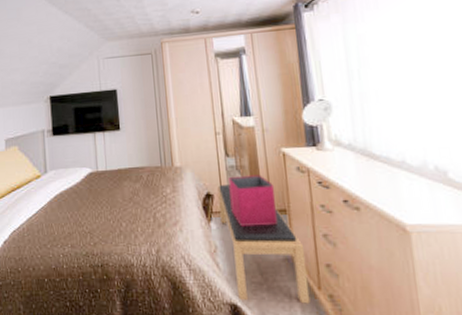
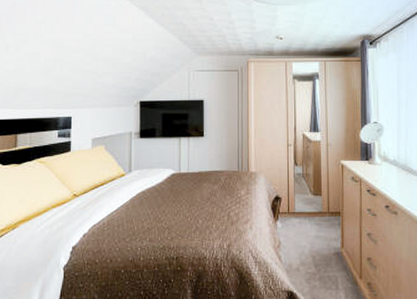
bench: present [217,185,311,304] -> none [285,190,353,291]
storage bin: present [228,175,277,227] -> none [295,182,333,226]

